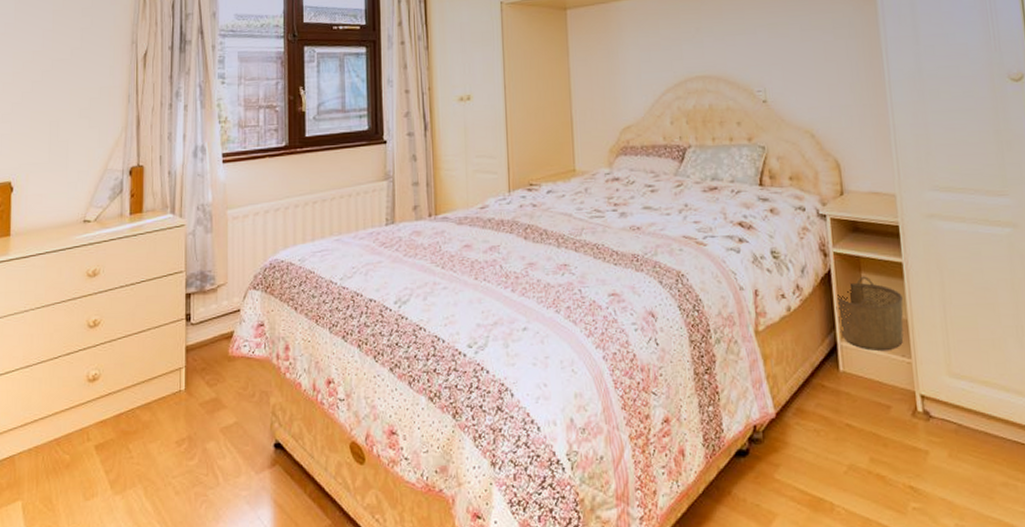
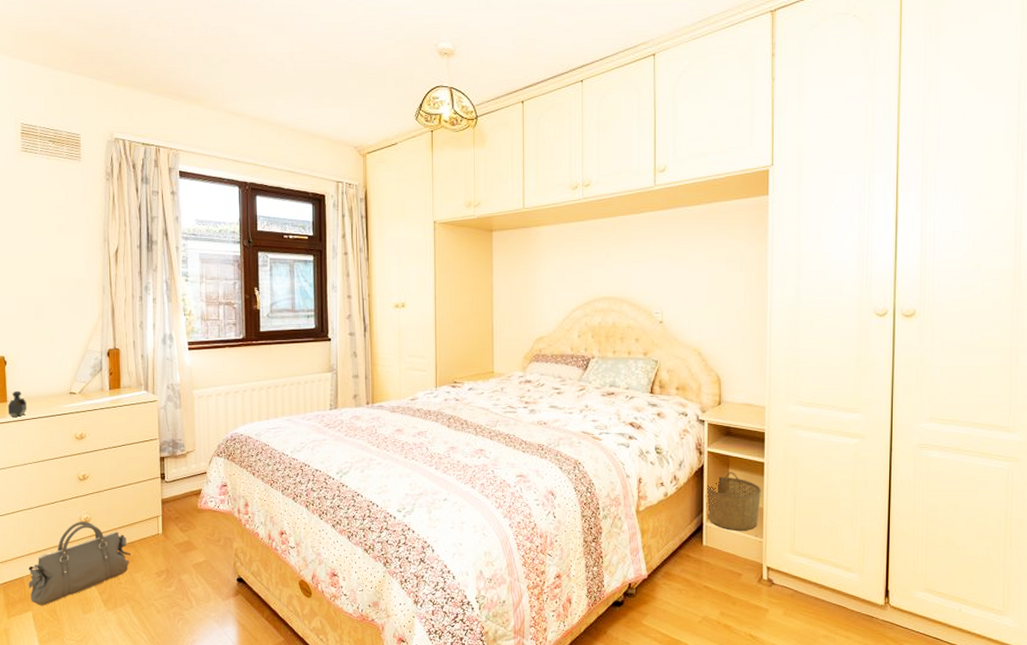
perfume bottle: none [10,221,34,255] -> present [7,390,28,418]
shoulder bag: none [19,379,147,492] -> present [28,521,131,606]

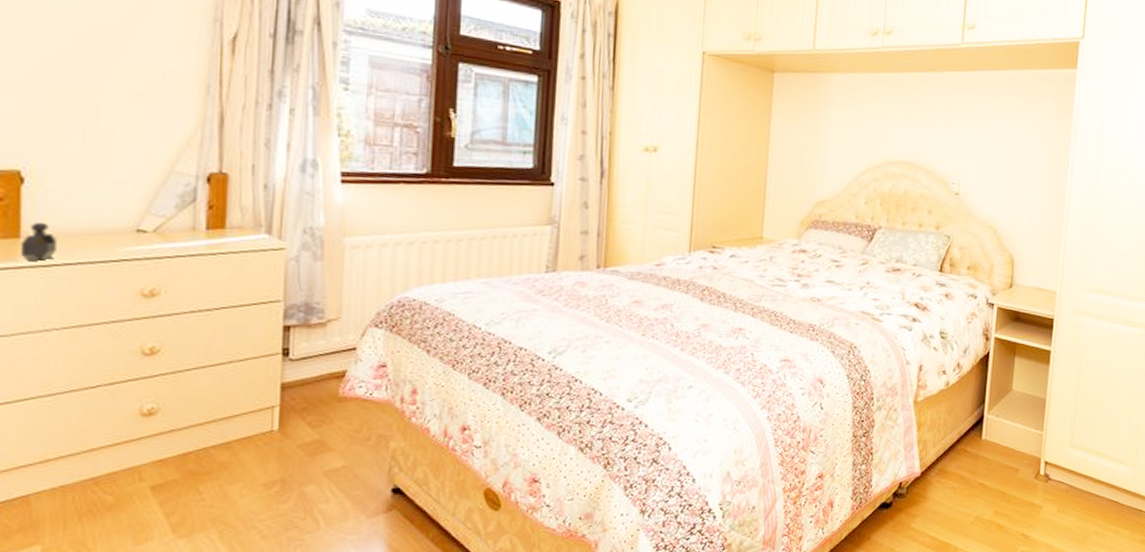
shoulder bag: present [28,521,131,606] -> none [37,414,225,536]
basket: present [705,472,761,531] -> none [988,360,1045,423]

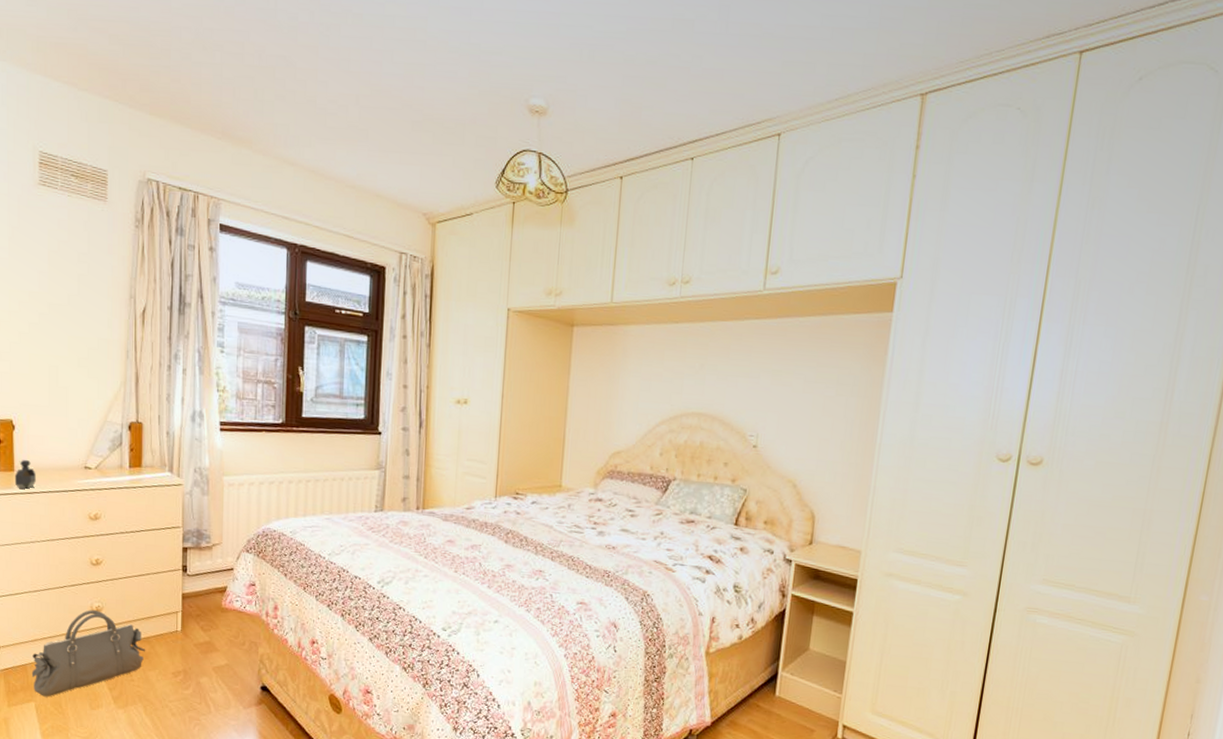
shoulder bag: none [37,414,225,536] -> present [31,610,146,697]

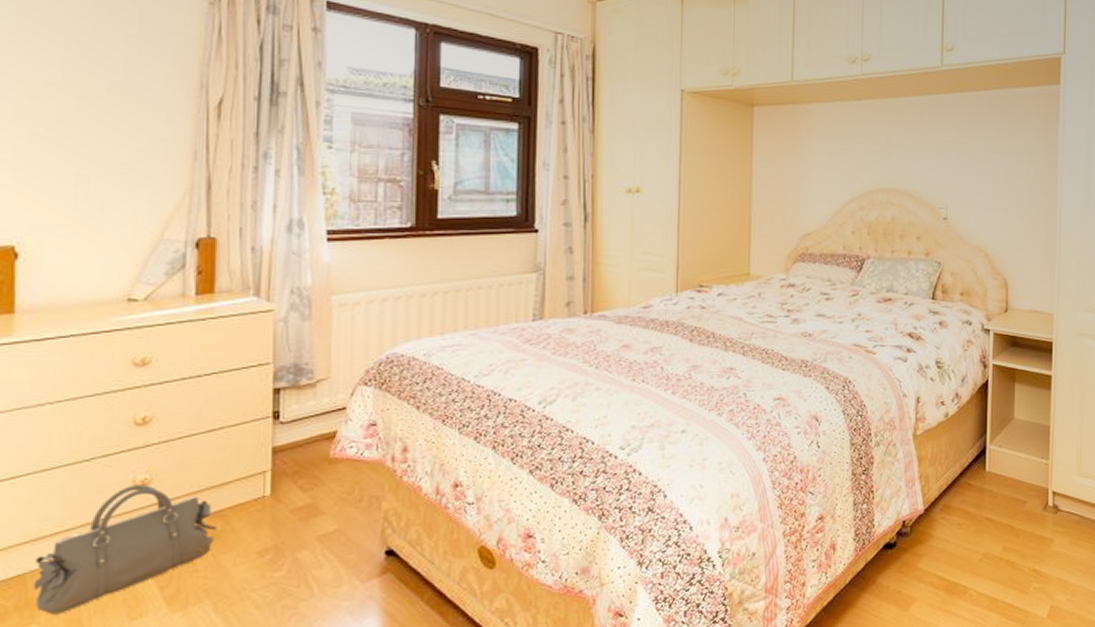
perfume bottle: present [14,459,37,489] -> none [14,296,52,336]

